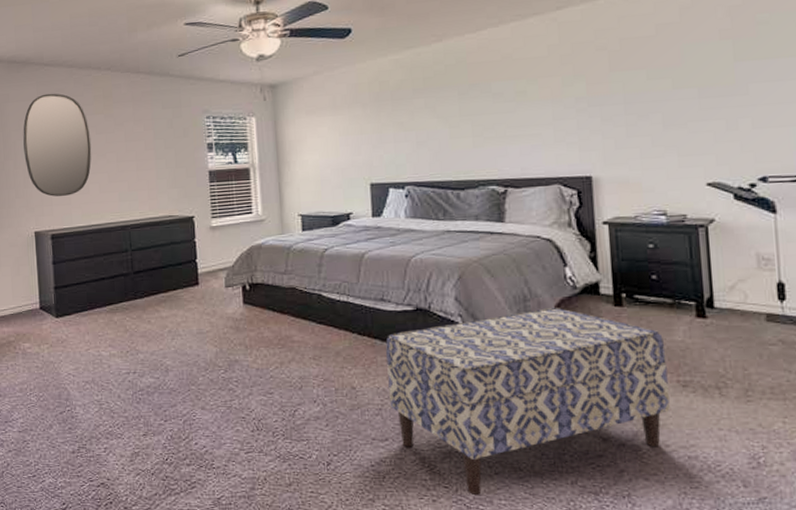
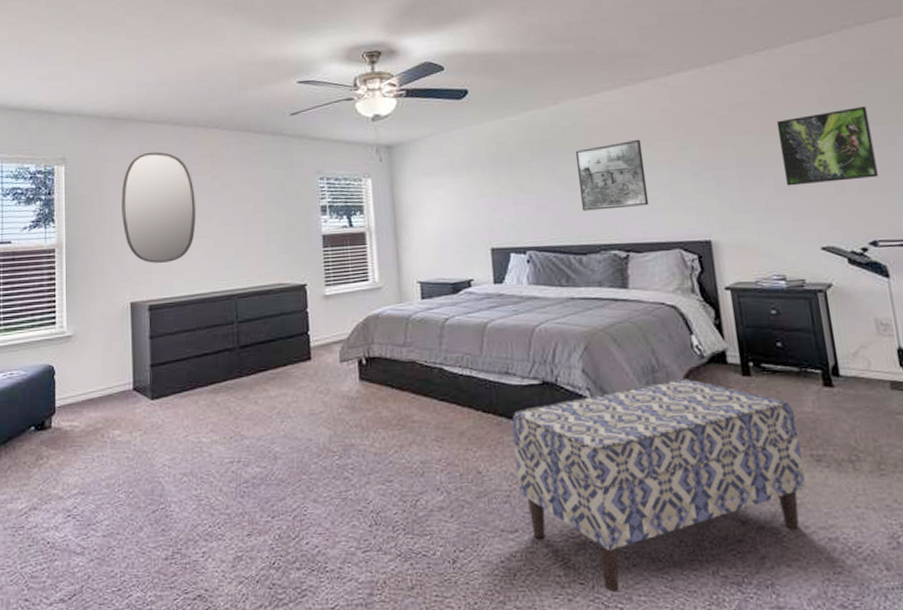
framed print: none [457,75,530,148] -> present [575,139,649,211]
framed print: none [670,38,775,122] -> present [776,105,878,186]

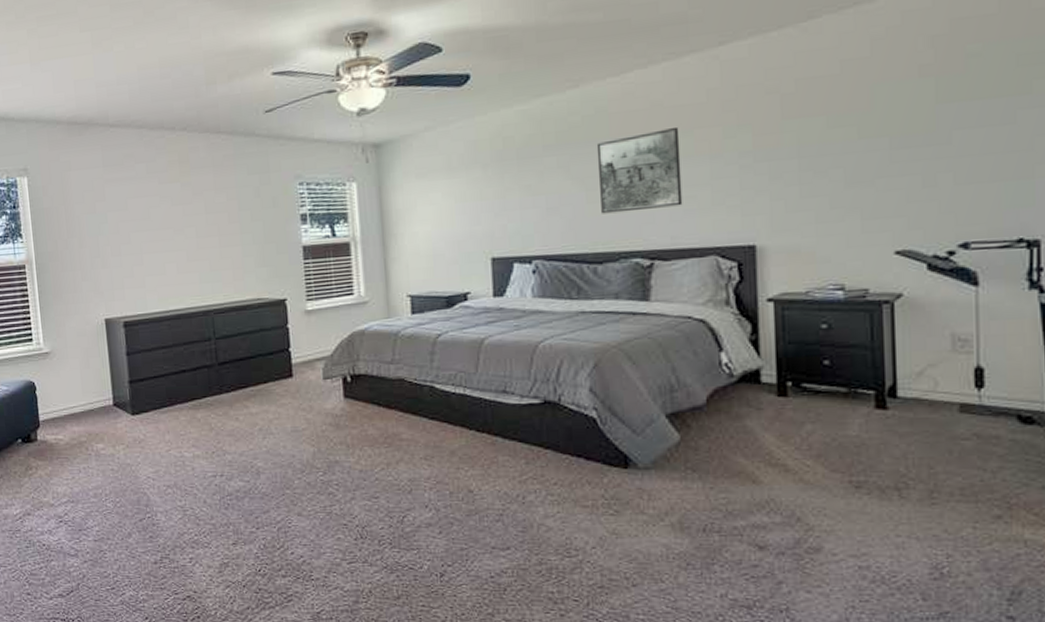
home mirror: present [121,151,197,263] -> none [87,159,168,279]
bench: present [512,379,806,593] -> none [508,399,839,610]
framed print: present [776,105,878,186] -> none [856,74,983,179]

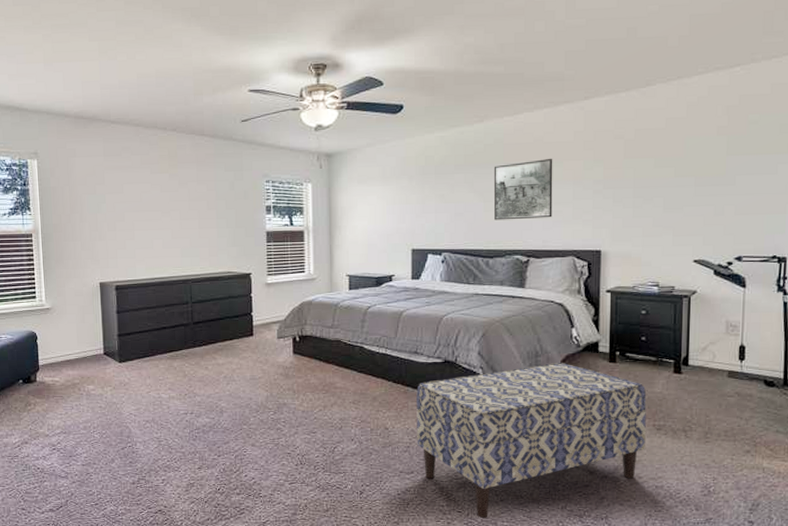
bench: none [508,399,839,610] -> present [416,363,647,519]

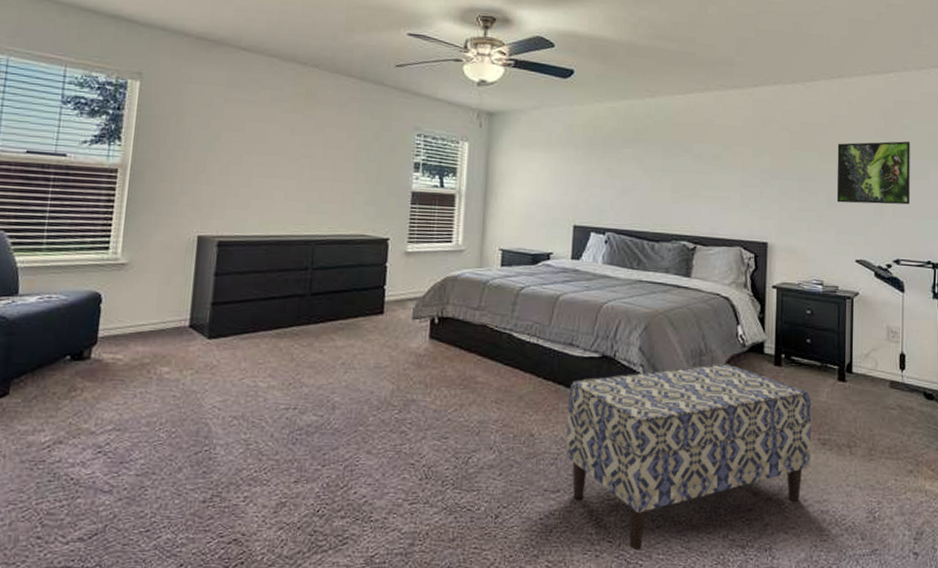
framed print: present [493,158,553,220] -> none [662,141,722,204]
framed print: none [673,136,757,206] -> present [836,141,910,205]

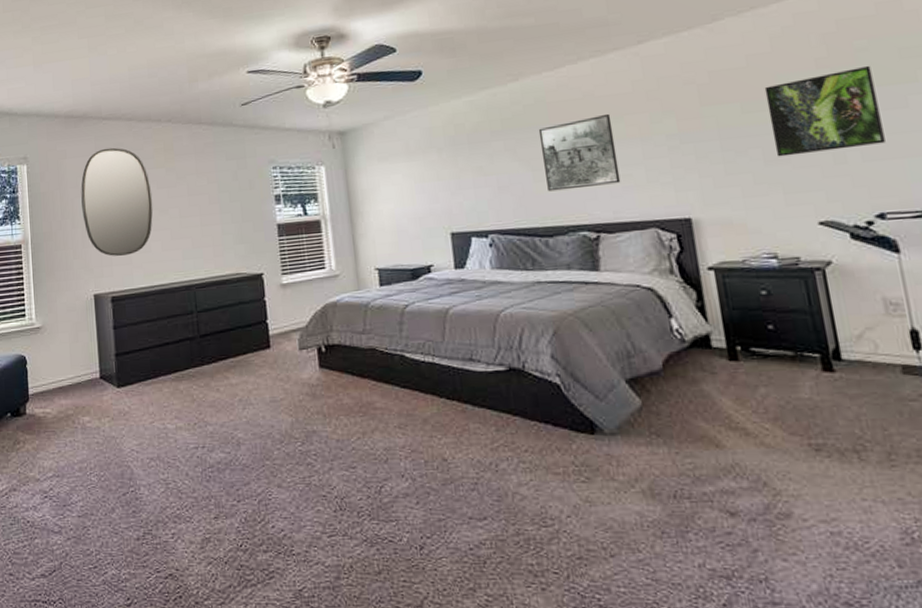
home mirror: none [199,81,285,199] -> present [81,147,153,256]
bench: present [566,364,812,551] -> none [477,364,804,583]
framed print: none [662,141,722,204] -> present [538,113,621,192]

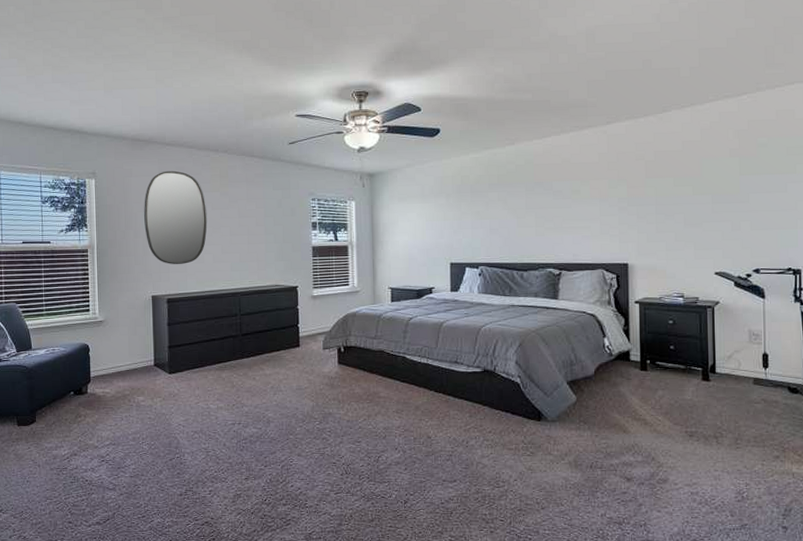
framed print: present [538,113,621,192] -> none [525,177,581,236]
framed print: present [764,65,886,157] -> none [692,157,768,222]

